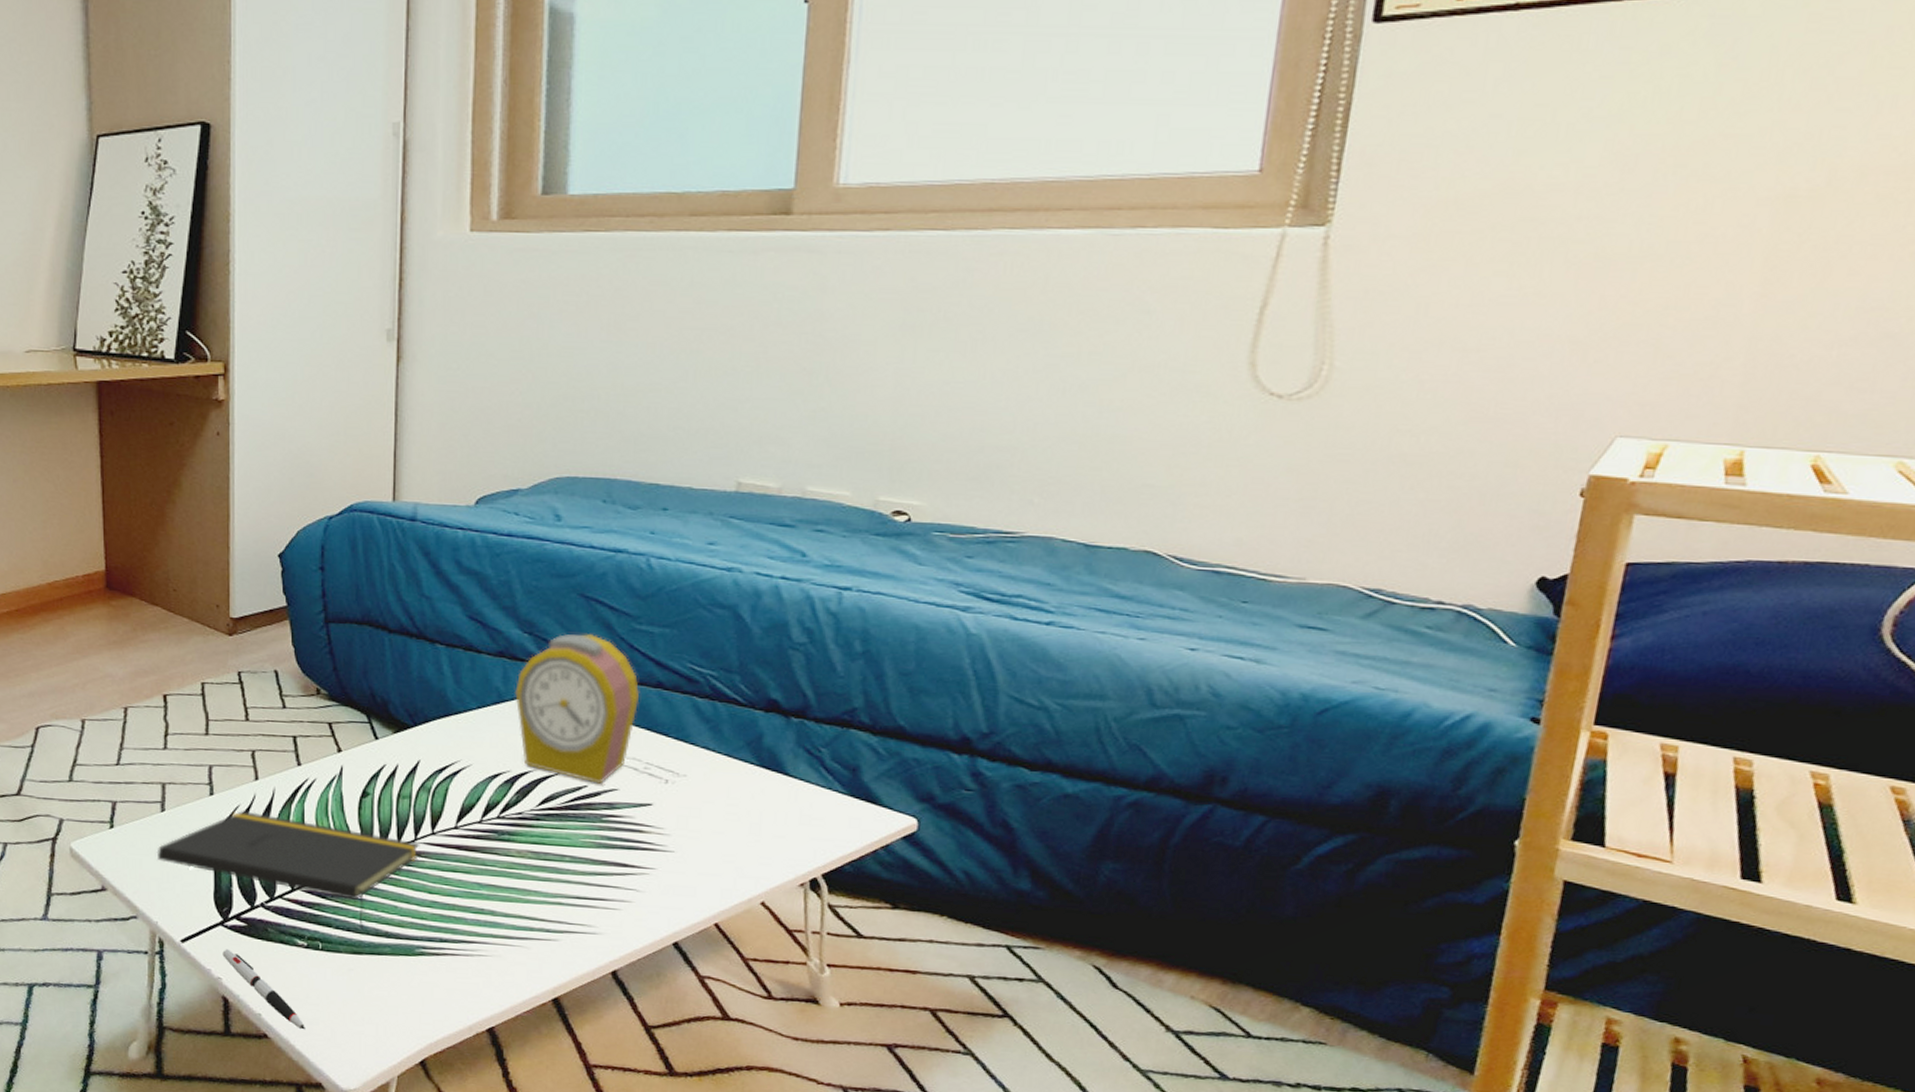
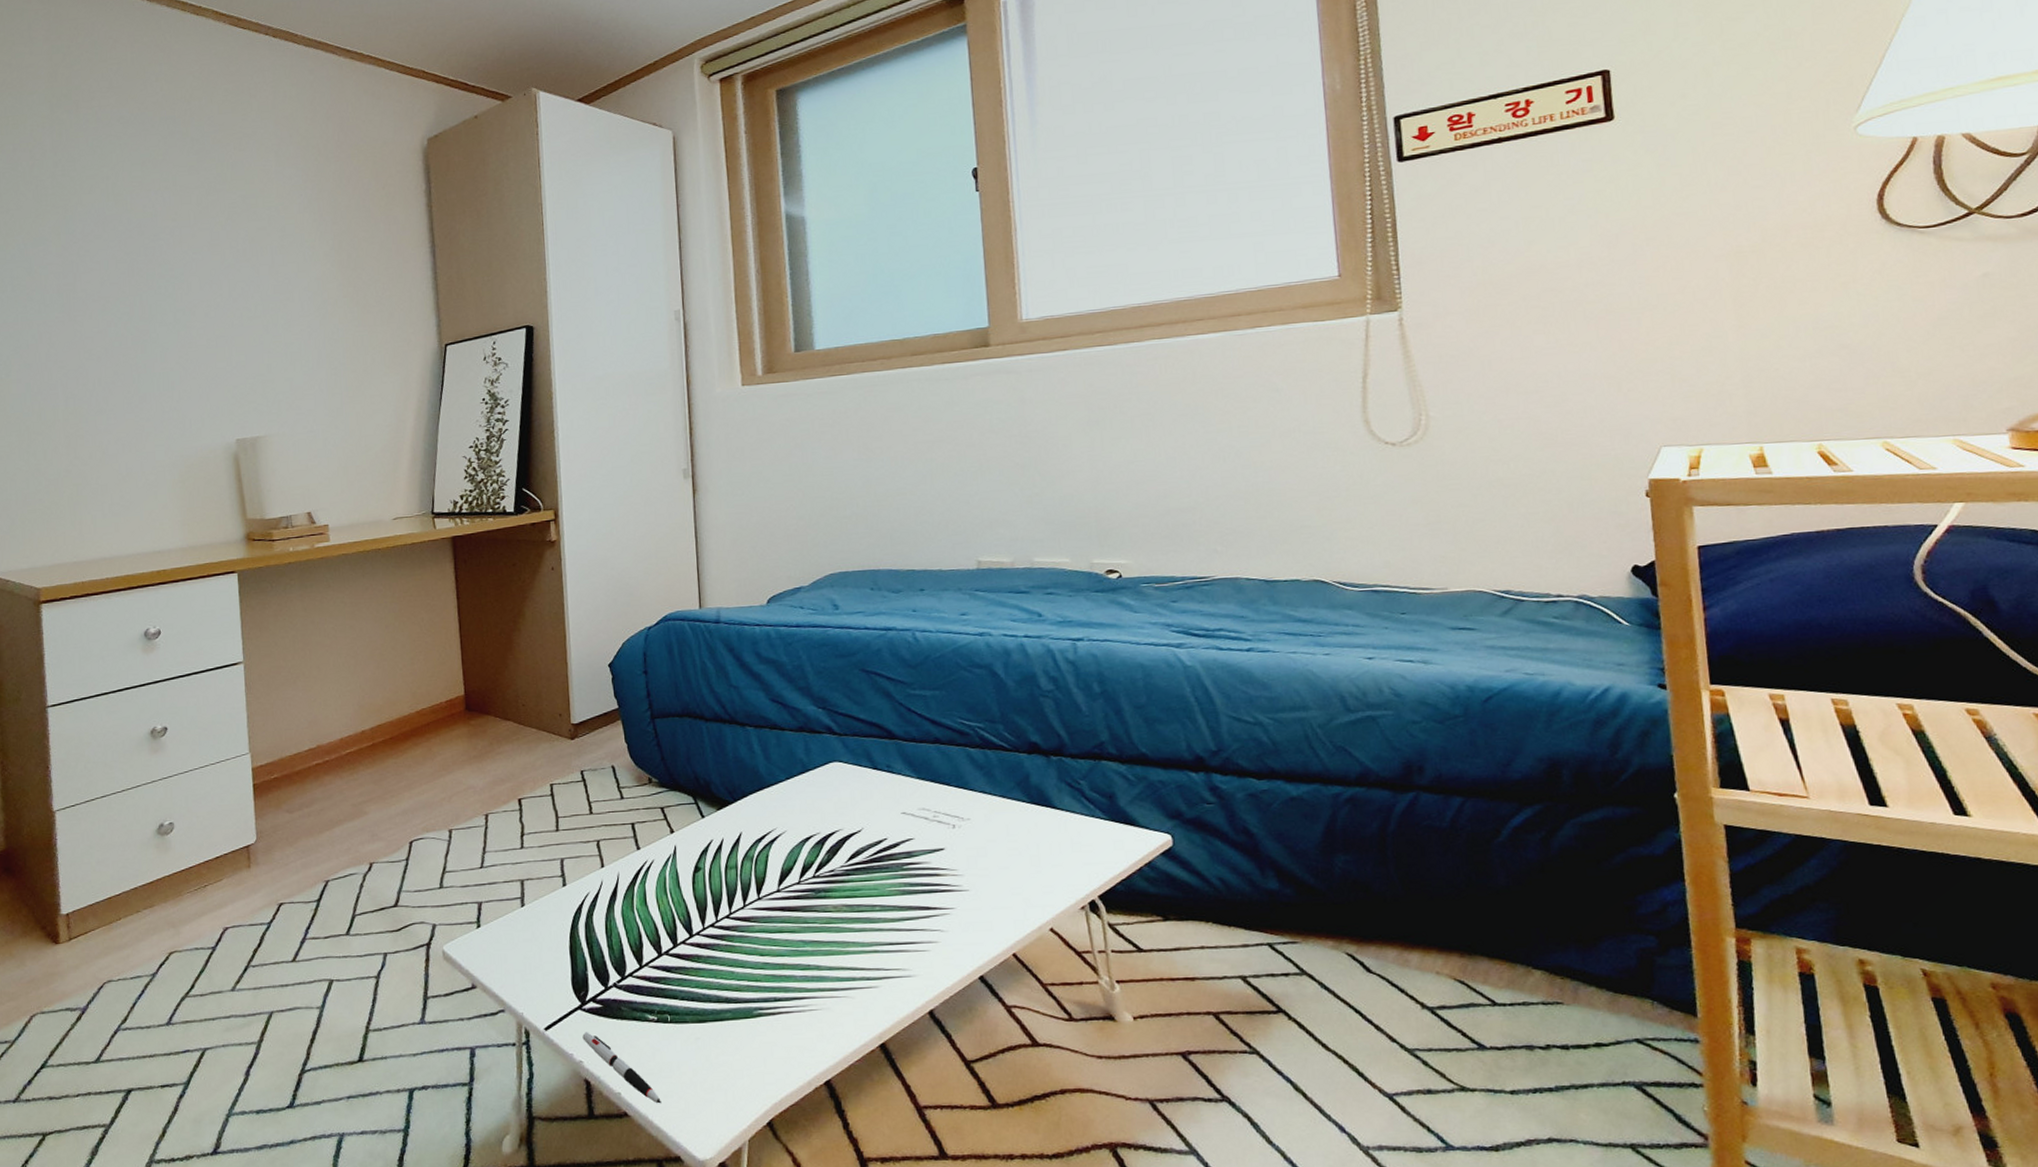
notepad: present [156,810,420,930] -> none [519,896,749,998]
alarm clock: present [515,634,640,784] -> none [816,703,922,836]

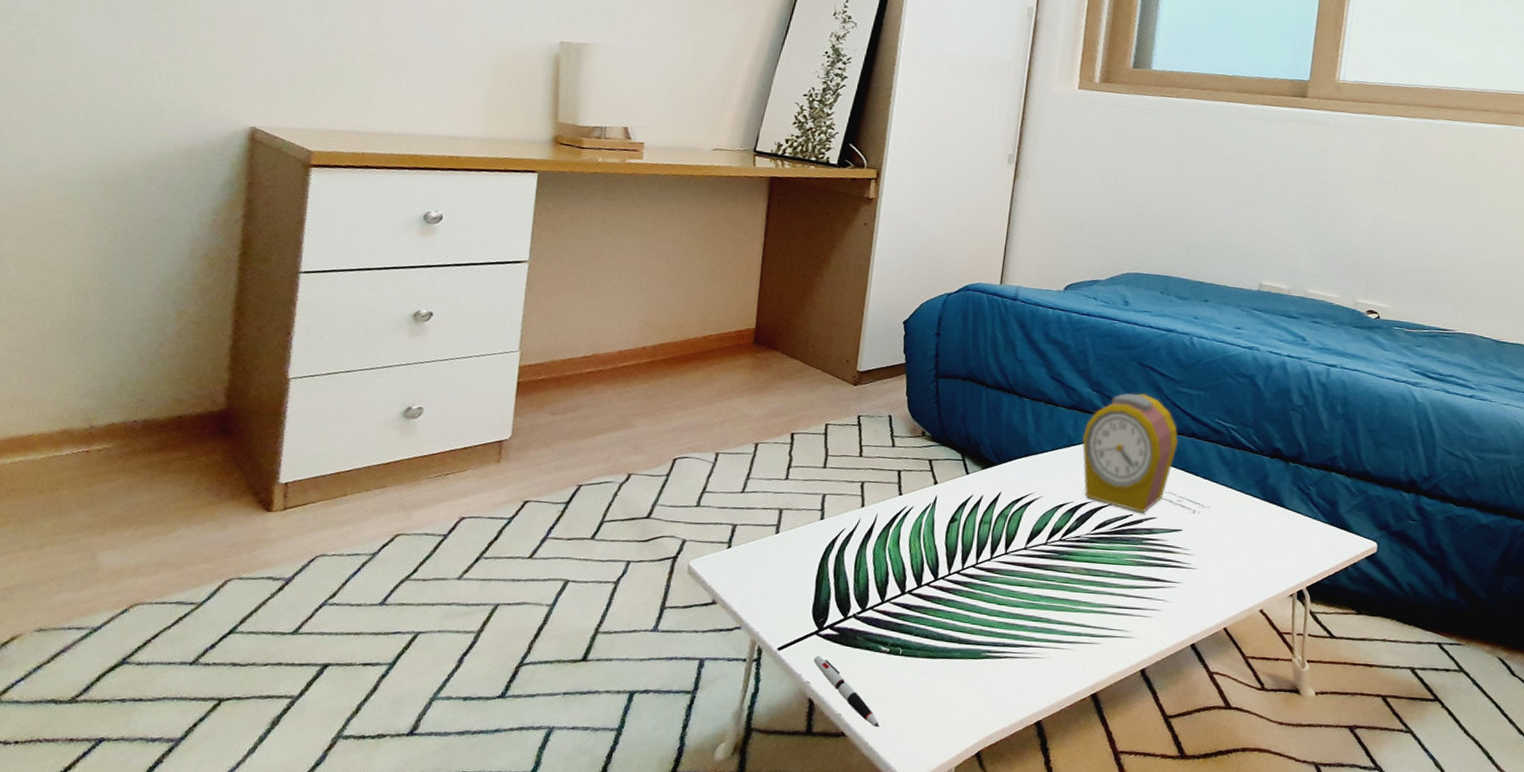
alarm clock: none [816,703,922,836] -> present [1082,393,1179,513]

